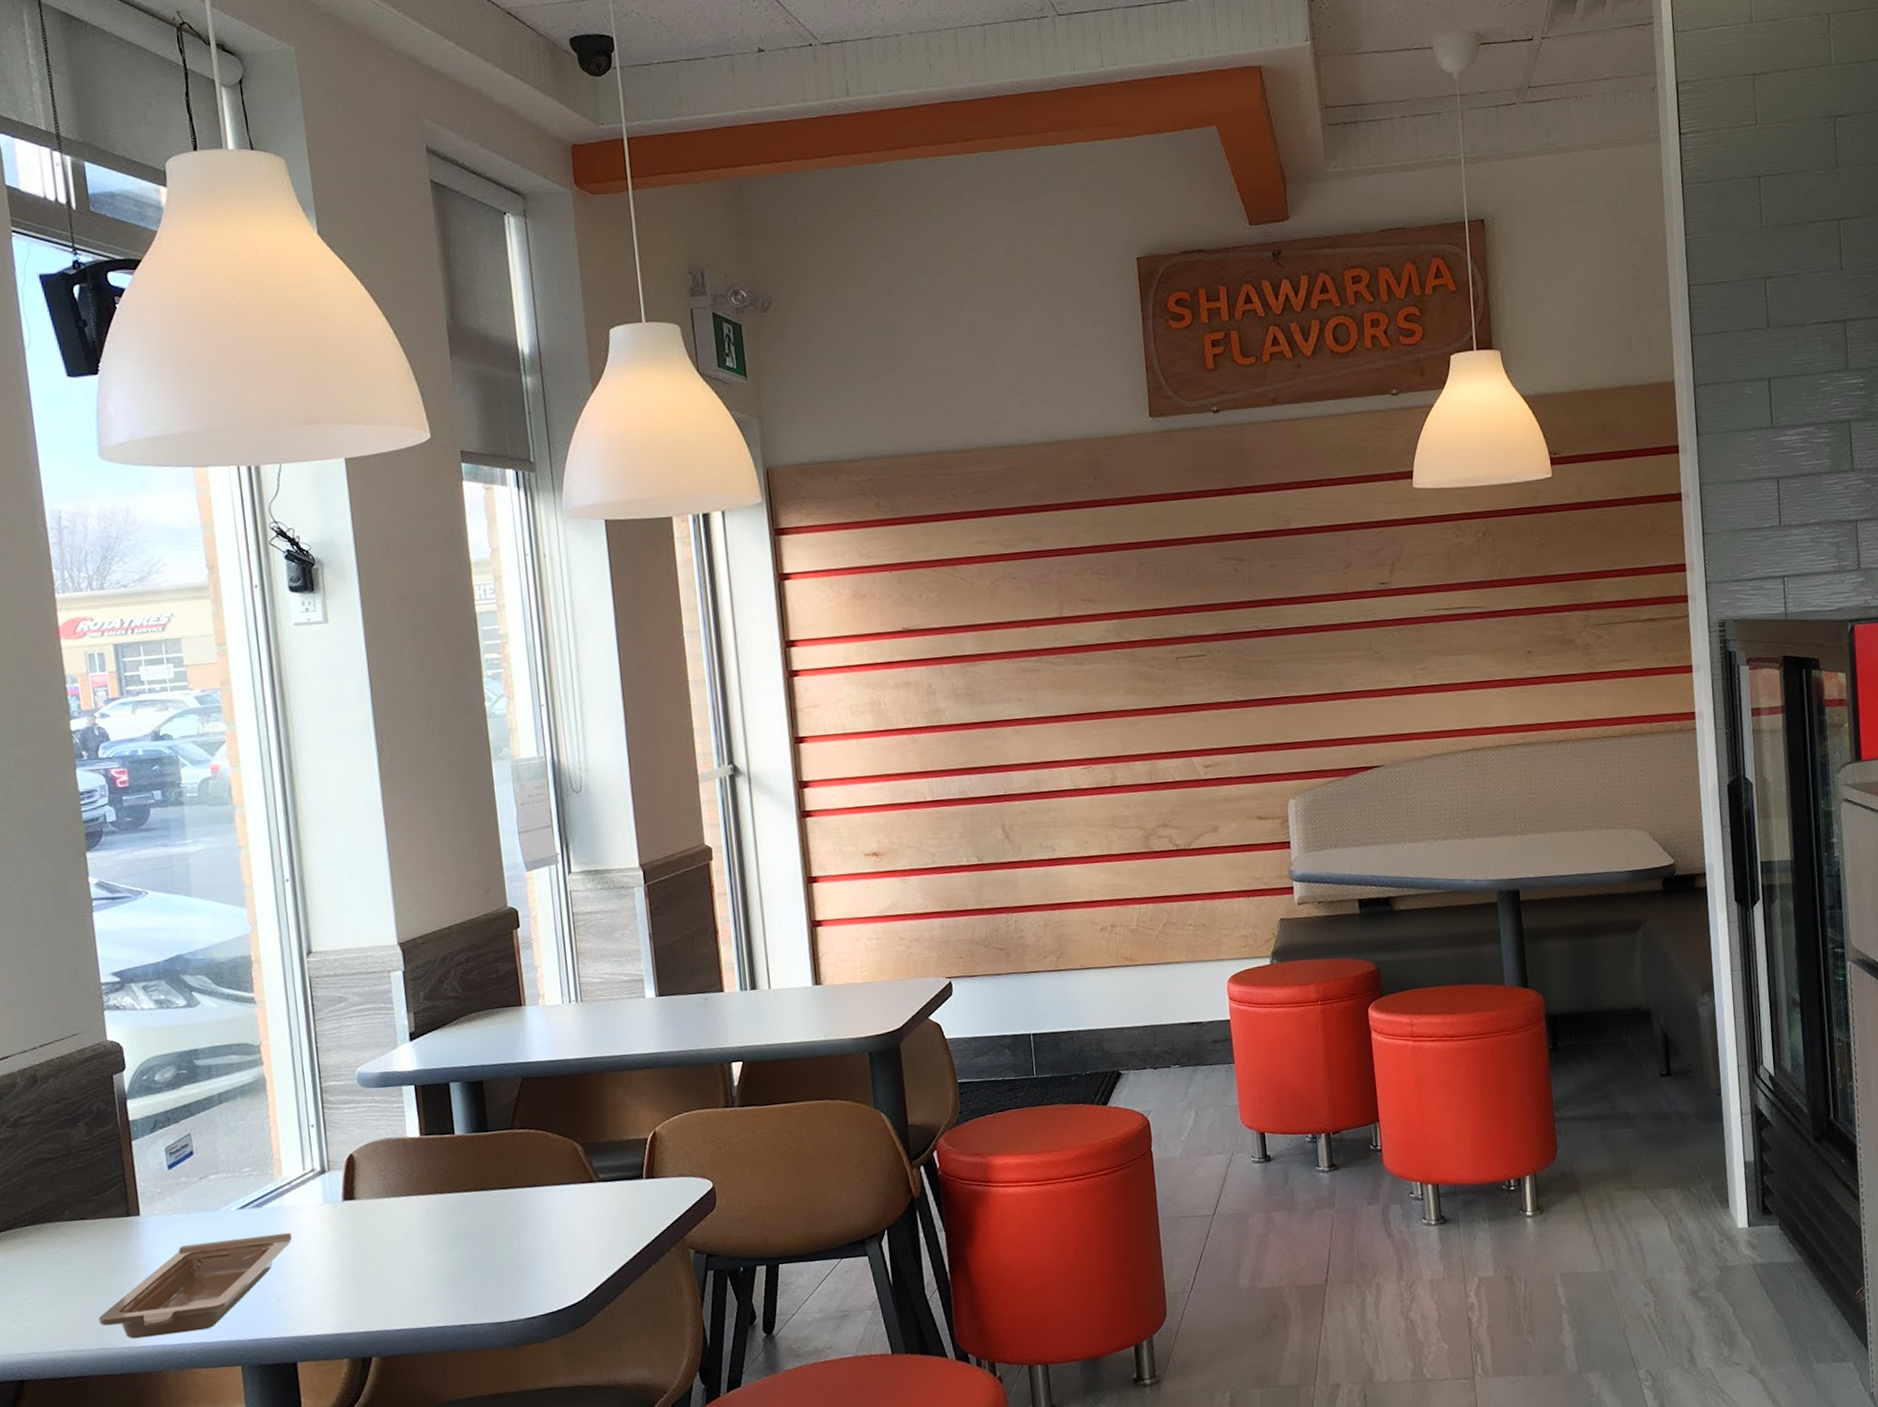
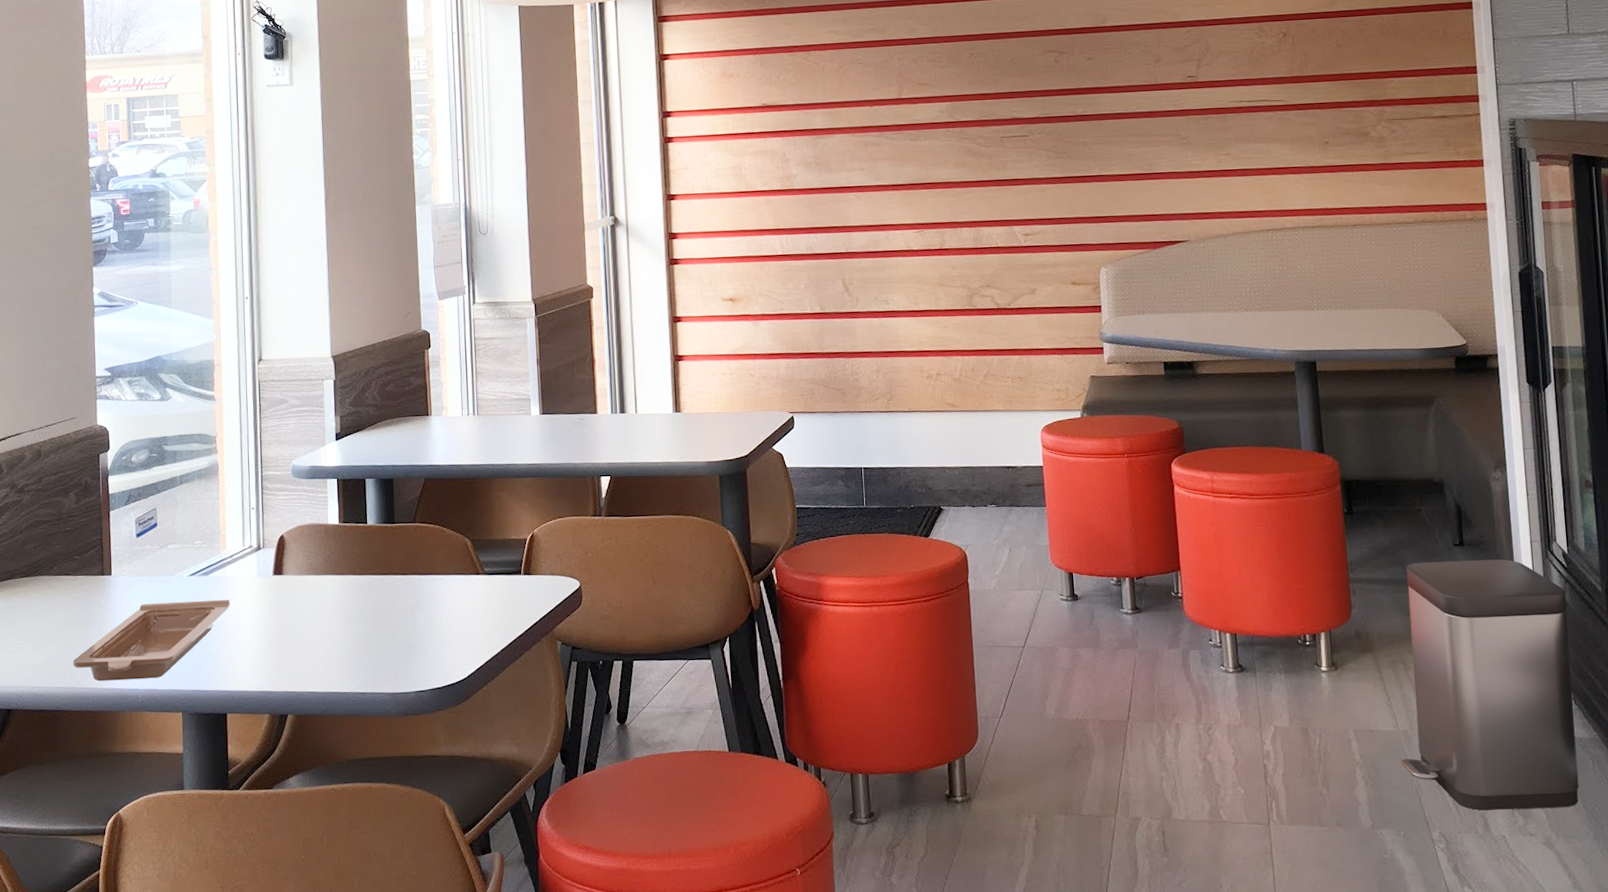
pedal bin: none [1607,1086,1784,1345] -> present [1401,559,1579,811]

